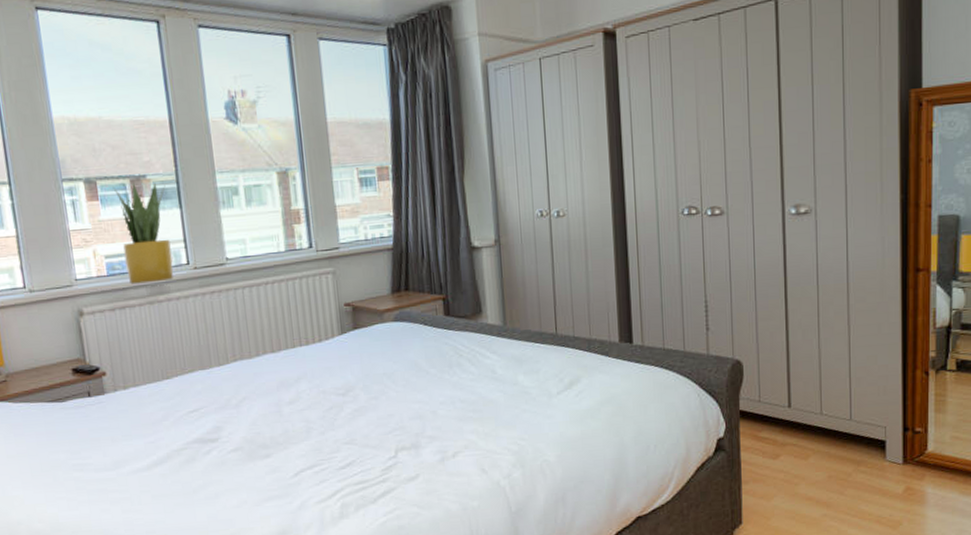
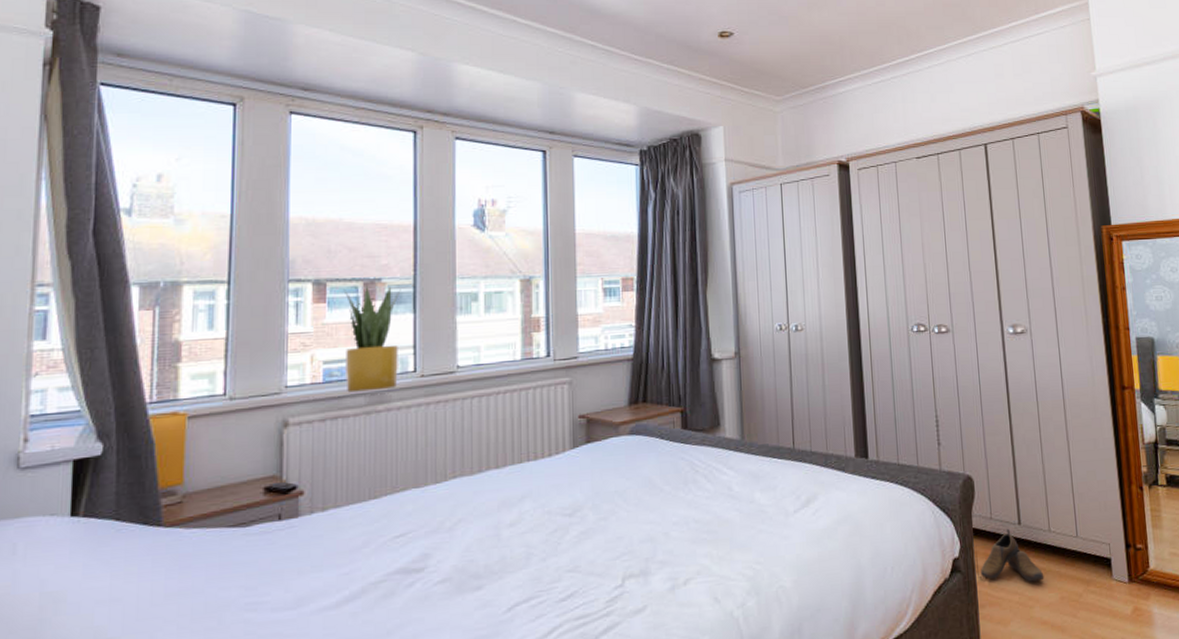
shoe: none [745,411,812,462] -> present [980,528,1045,582]

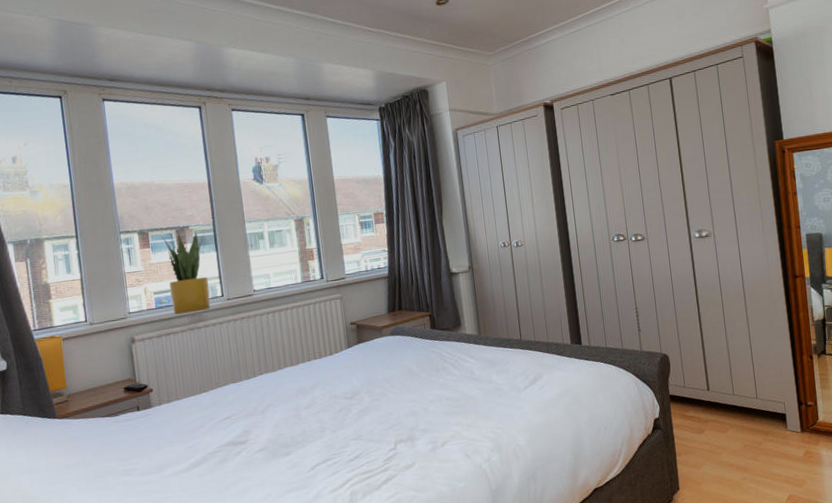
shoe: present [980,528,1045,582] -> none [677,394,730,435]

